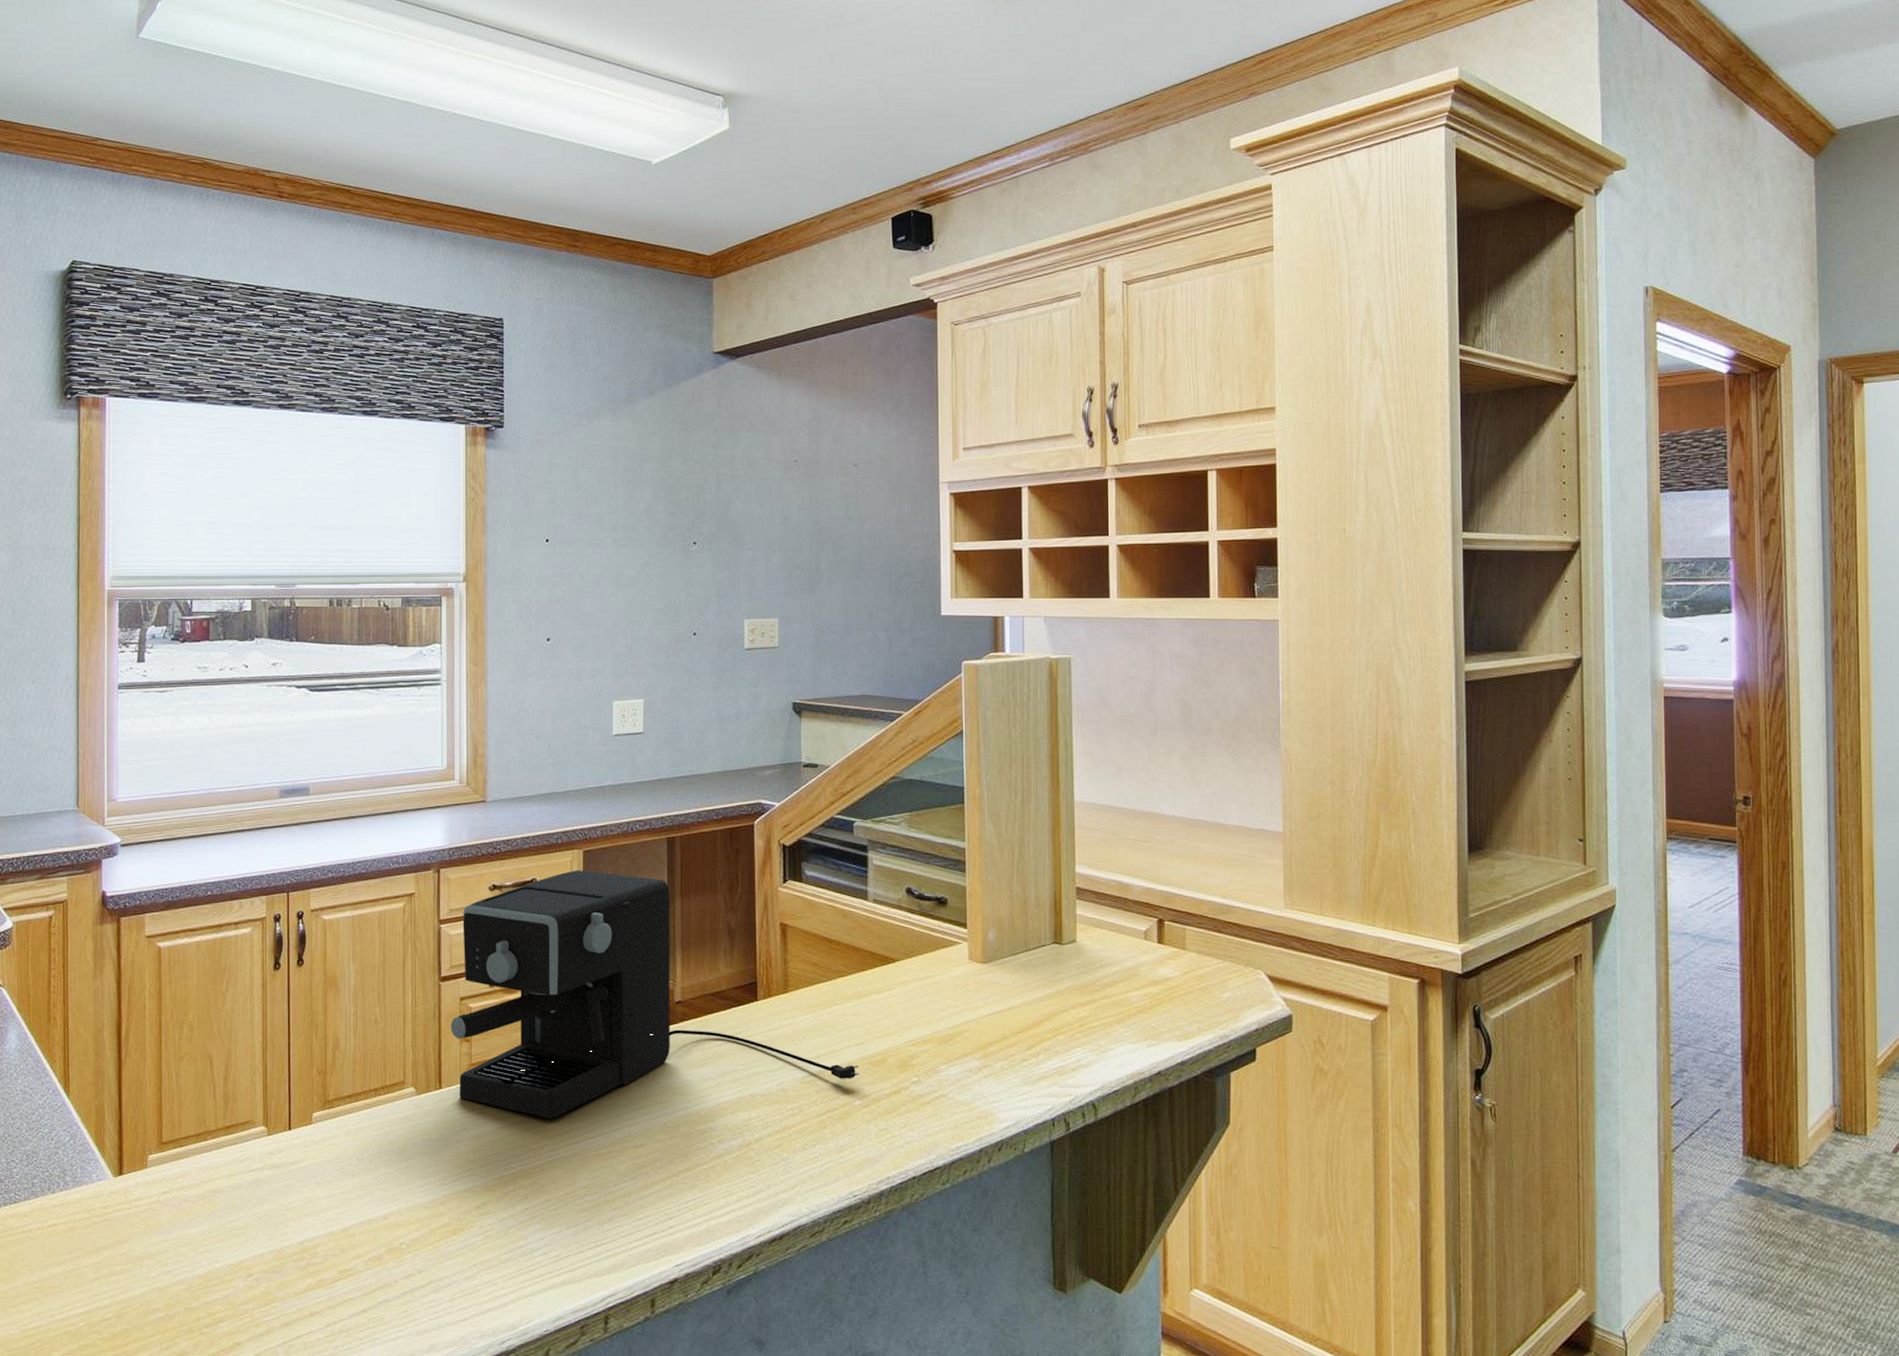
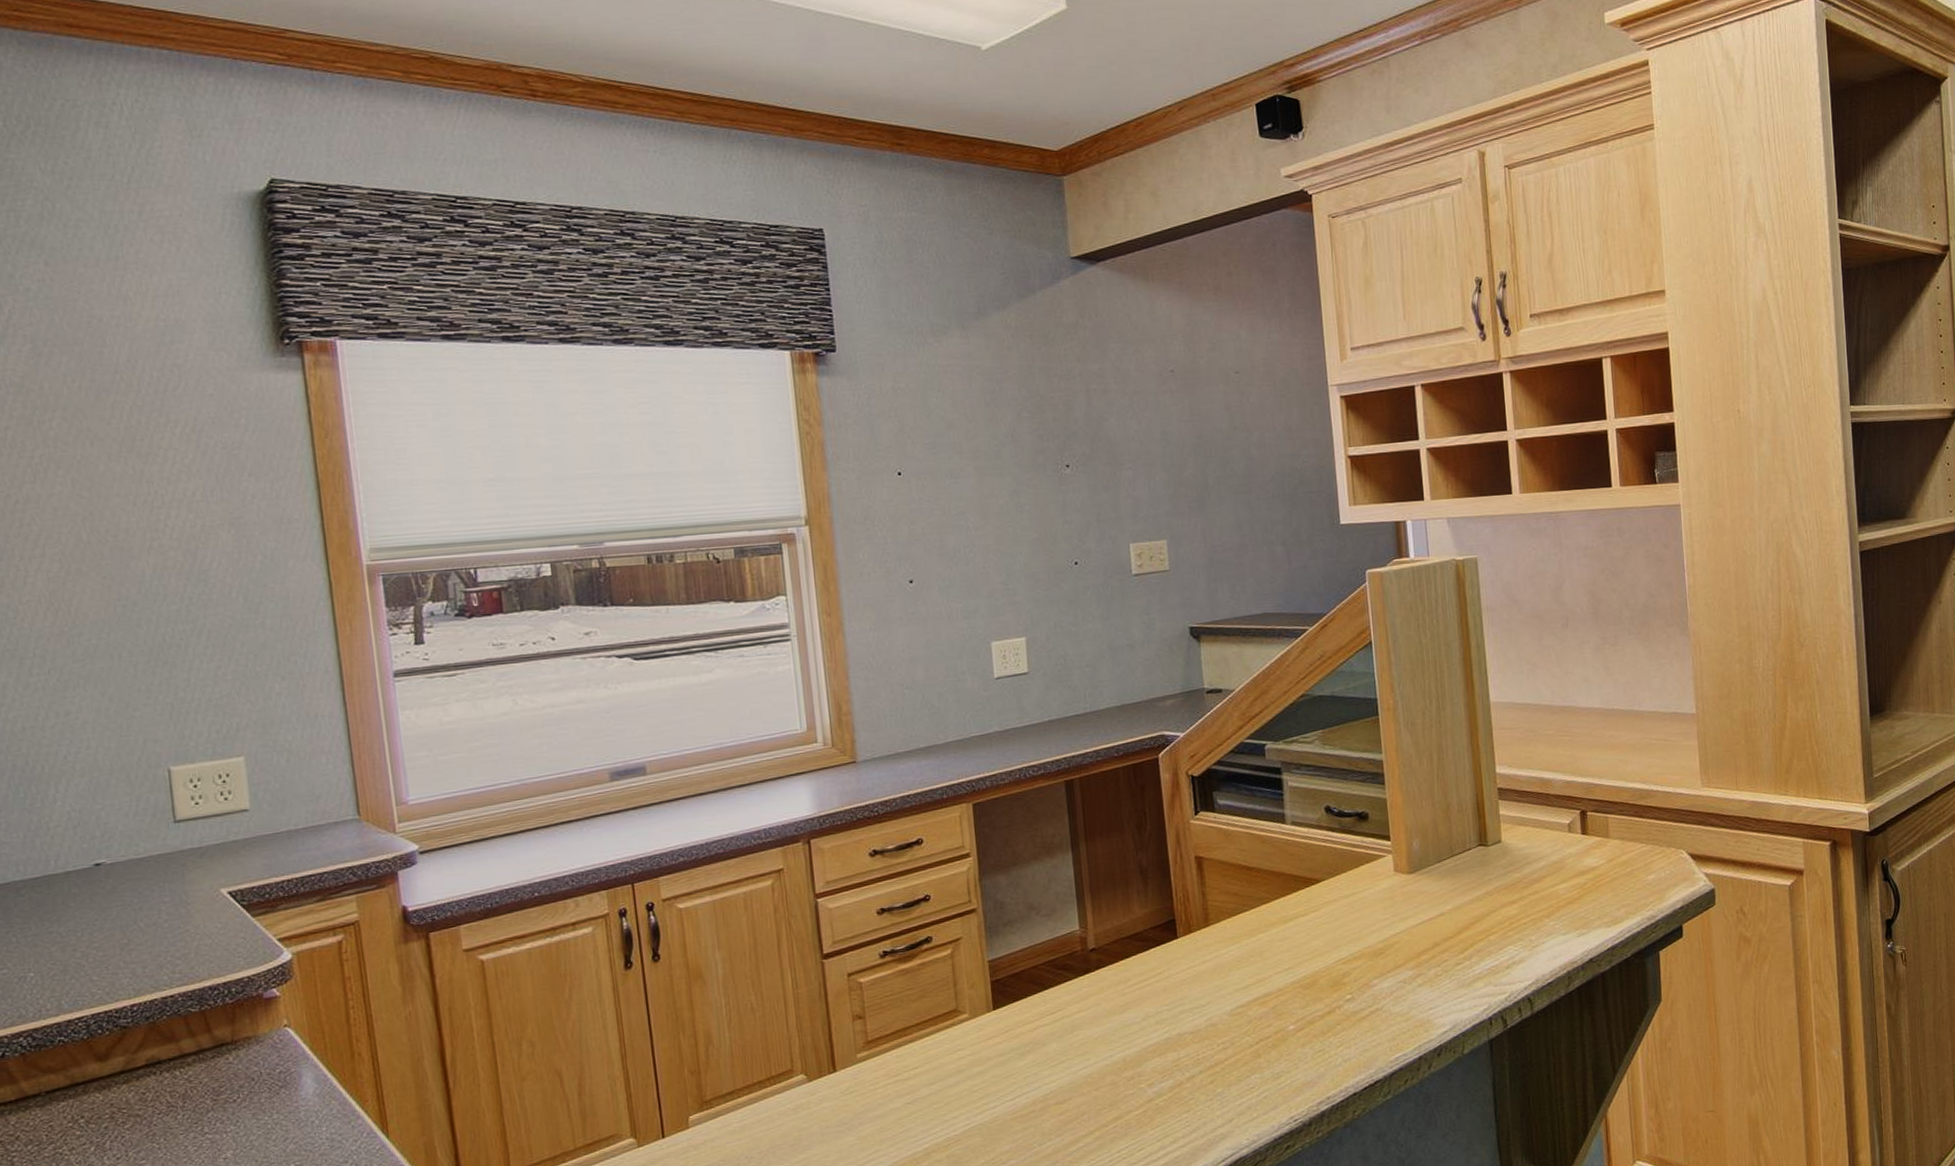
coffee maker: present [450,870,860,1119] -> none [839,824,1291,1087]

